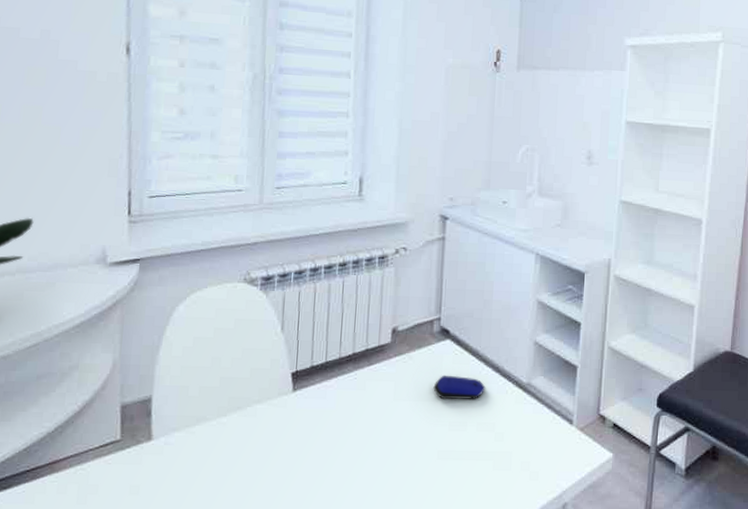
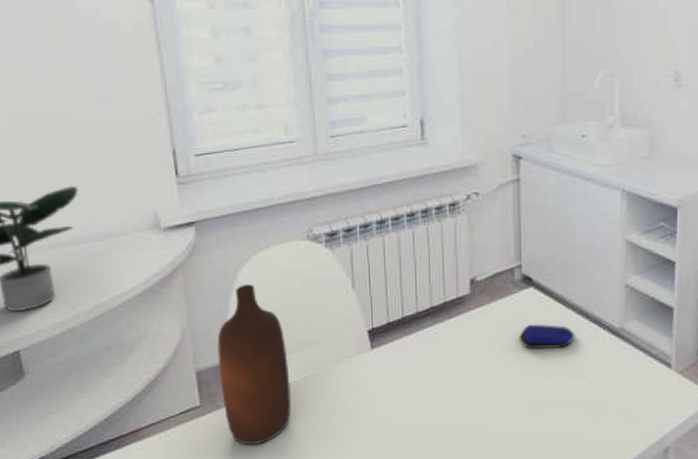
bottle: none [143,321,212,483] -> present [217,284,292,445]

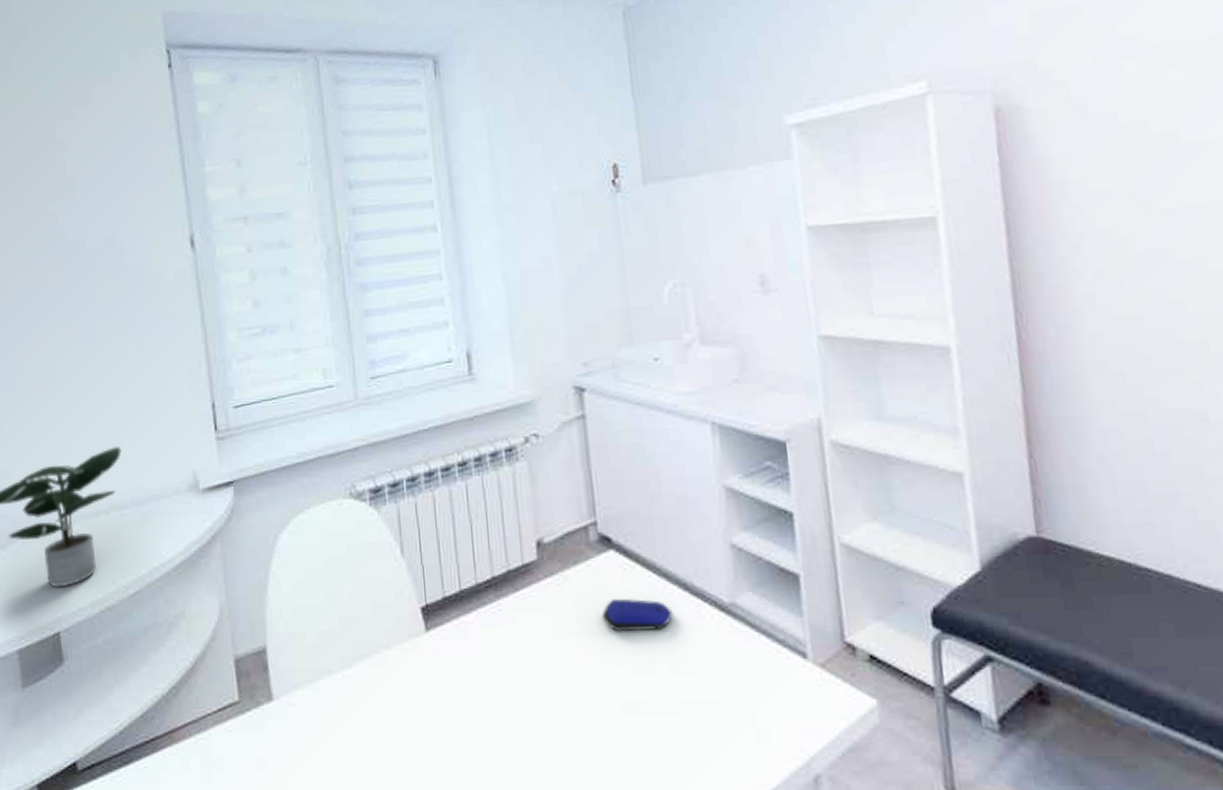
bottle: present [217,284,292,445] -> none [257,552,338,754]

